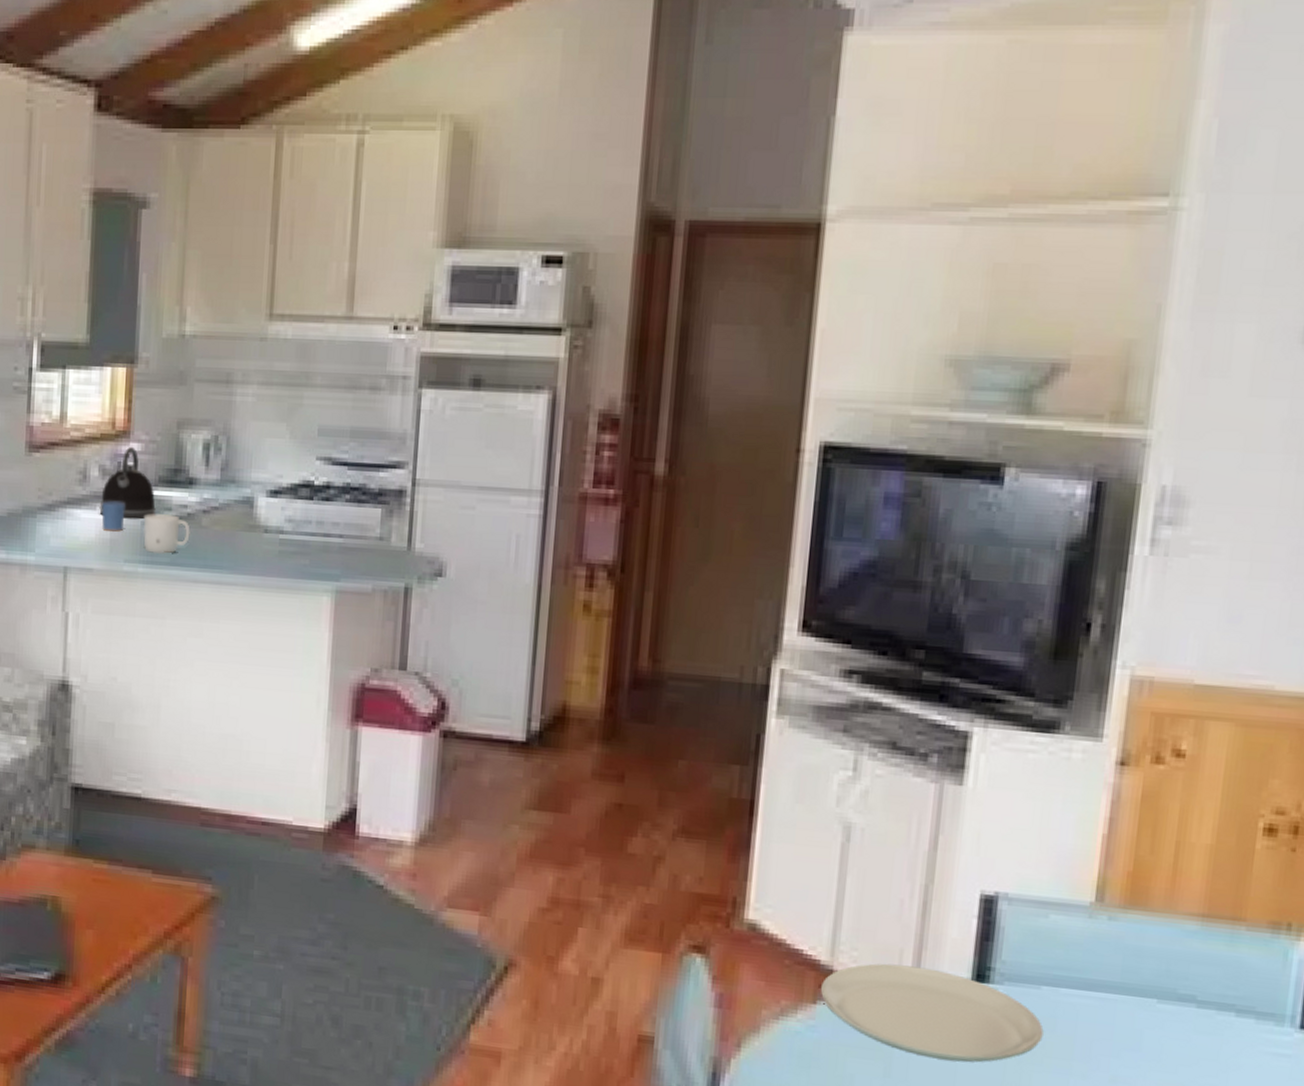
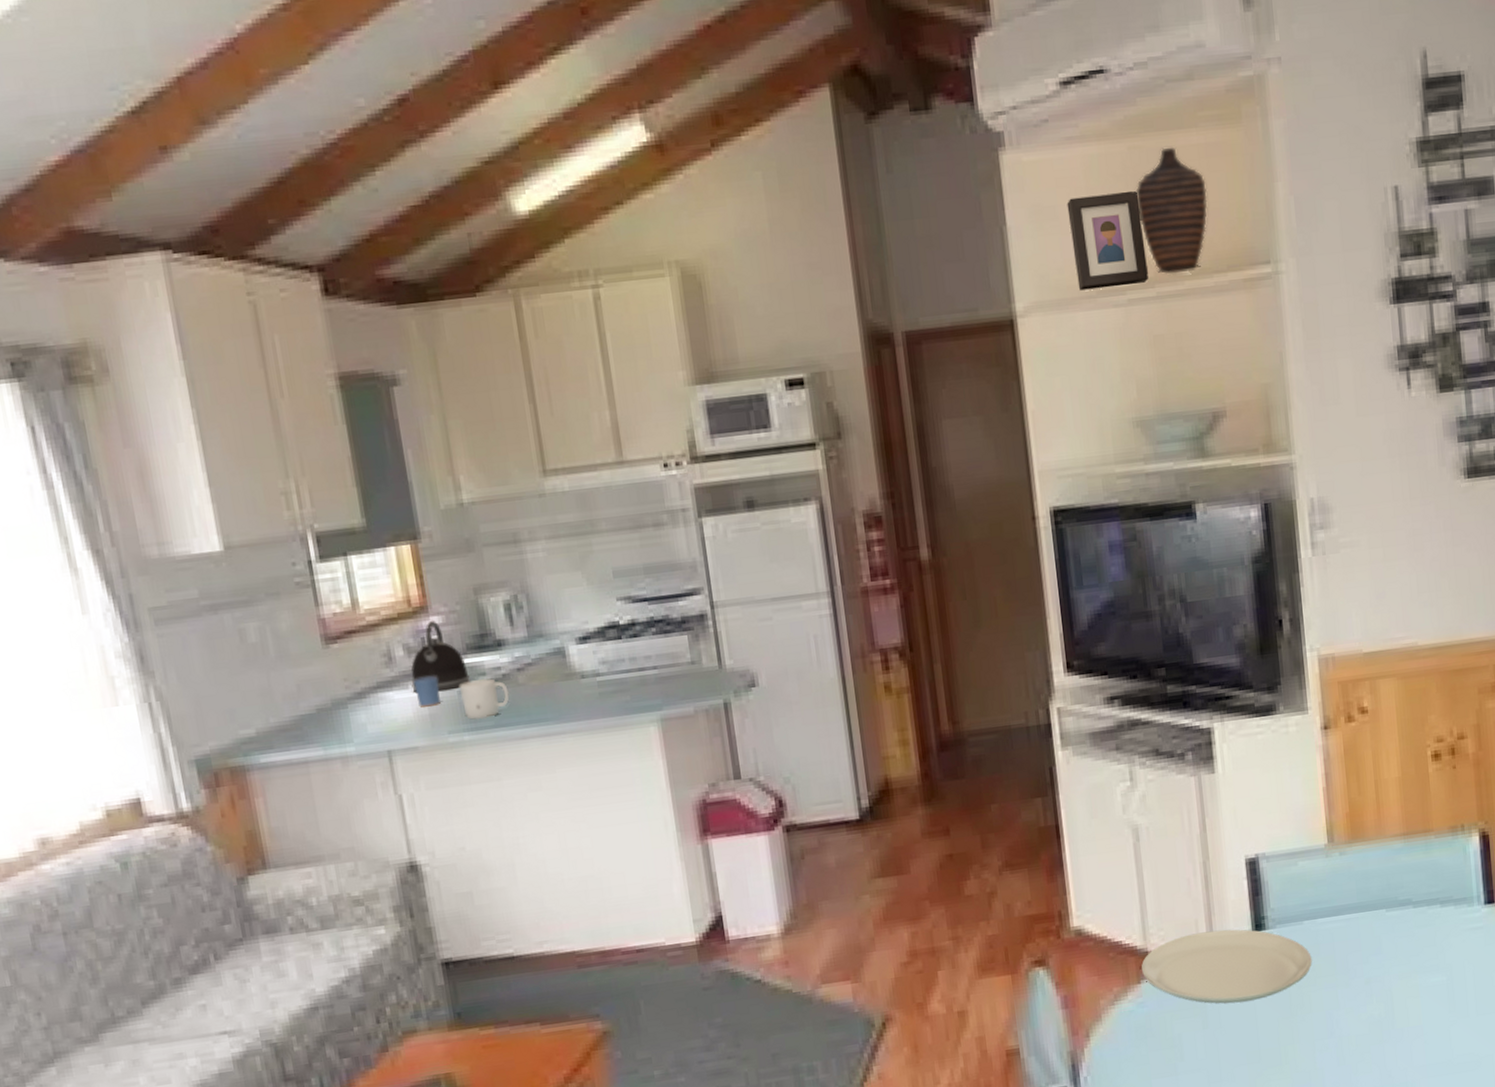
picture frame: none [910,92,1009,202] -> present [1067,191,1149,291]
decorative vase: none [1006,45,1102,194] -> present [1135,147,1208,275]

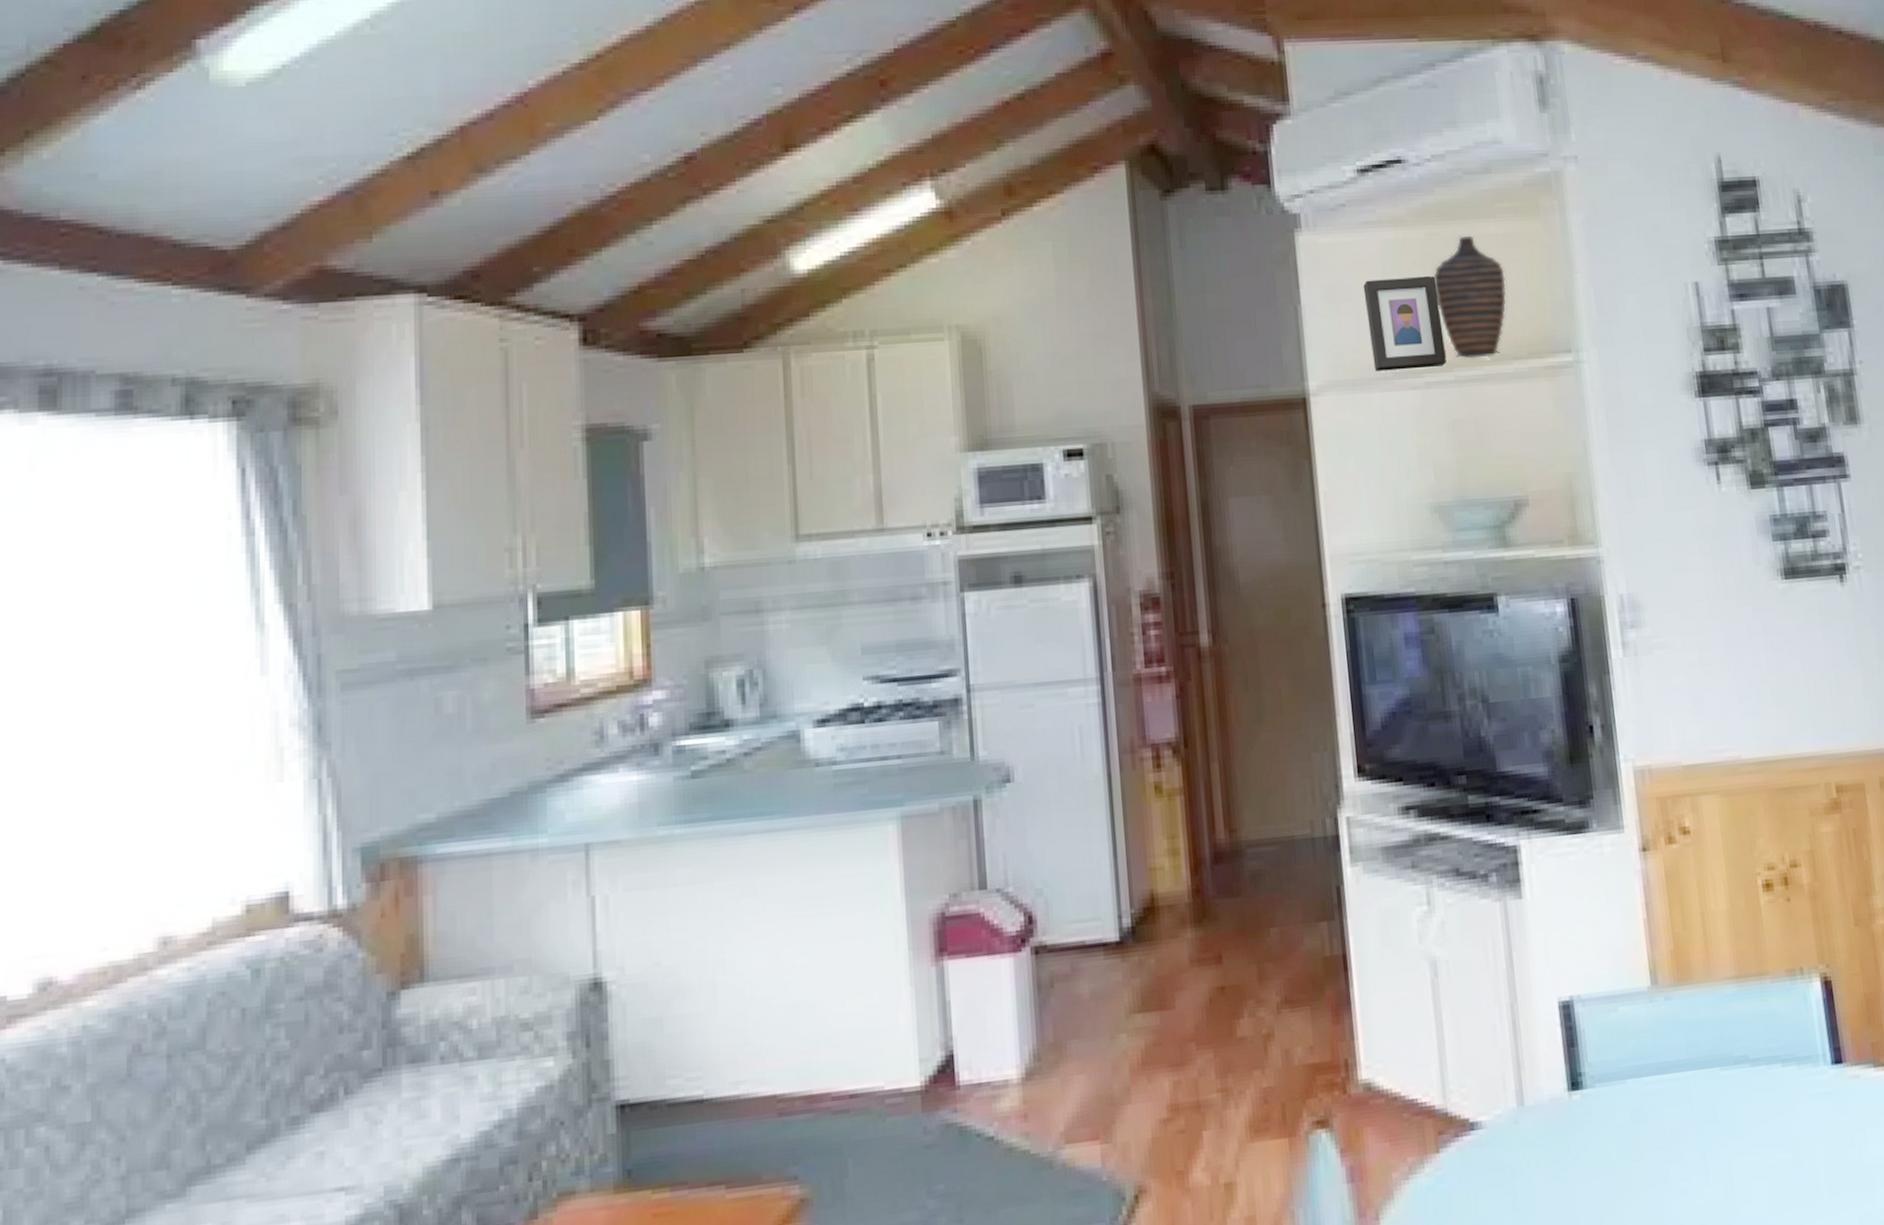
kettle: present [411,621,471,693] -> none [622,696,691,778]
mug: present [413,676,441,708] -> none [625,758,654,795]
mug: present [460,678,510,720] -> none [676,763,732,811]
plate: present [1141,929,1312,1004] -> none [1440,1087,1638,1181]

